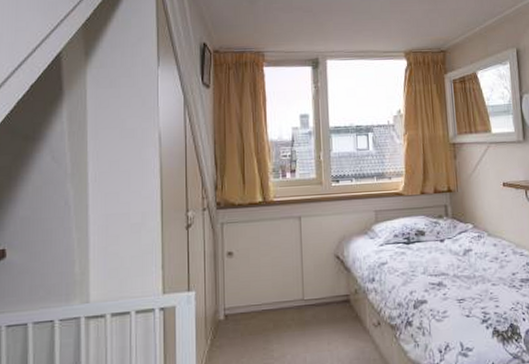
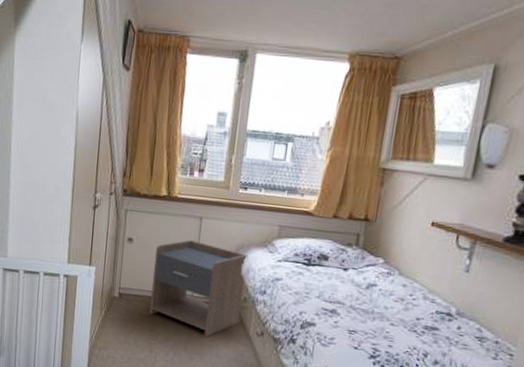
nightstand: none [258,241,354,342] -> present [149,240,249,338]

